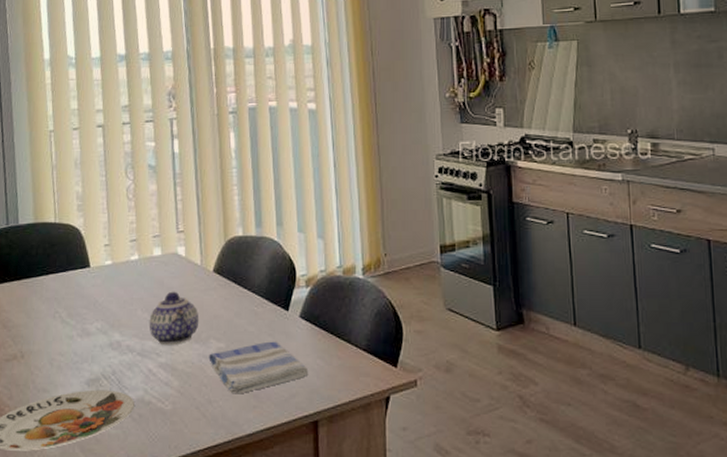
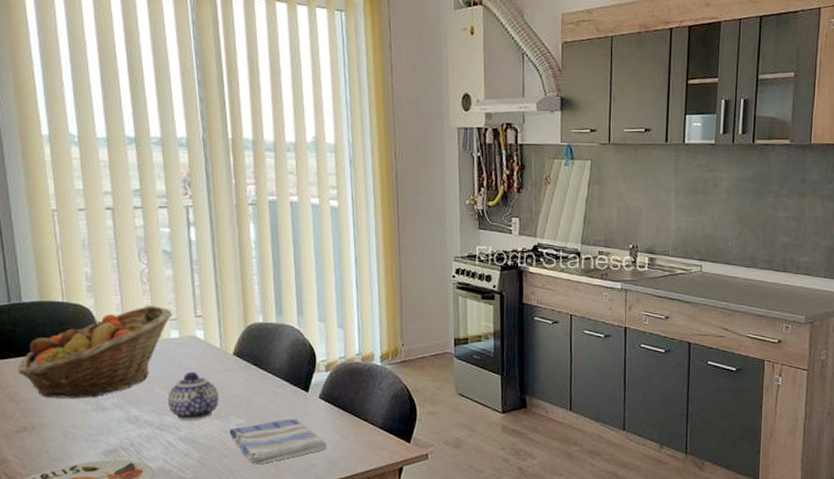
fruit basket: none [11,223,156,323] -> present [18,306,173,398]

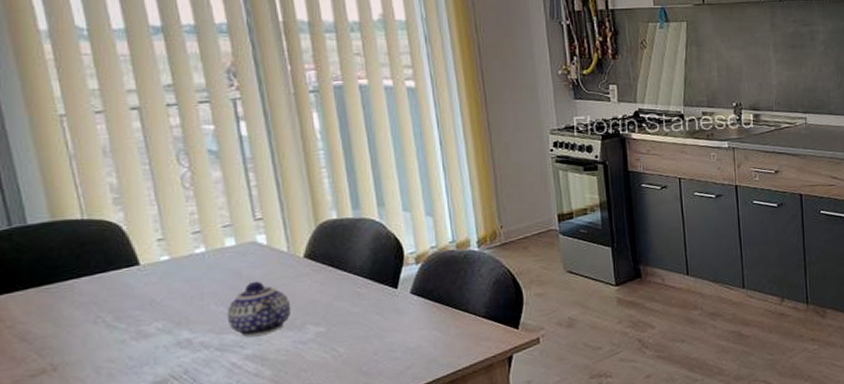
fruit basket: present [18,306,173,398] -> none [27,212,226,332]
dish towel: present [229,419,326,465] -> none [306,319,423,374]

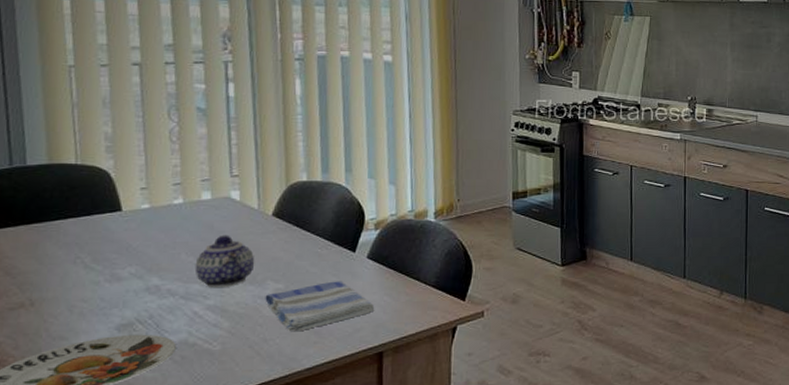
dish towel: none [306,319,423,374] -> present [265,281,374,332]

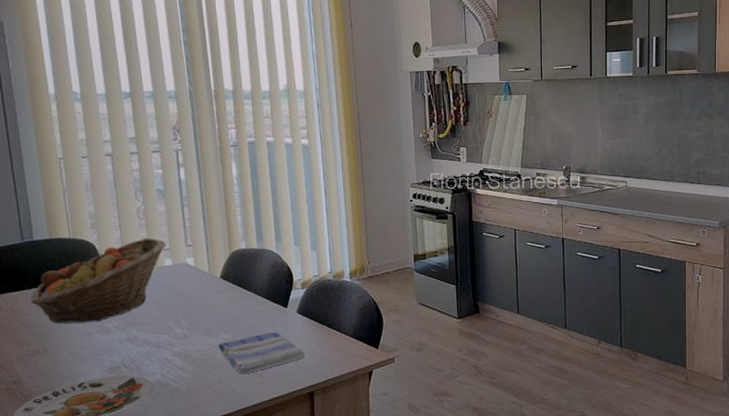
fruit basket: none [16,166,205,269] -> present [30,238,166,323]
teapot: present [194,235,255,287] -> none [163,294,209,337]

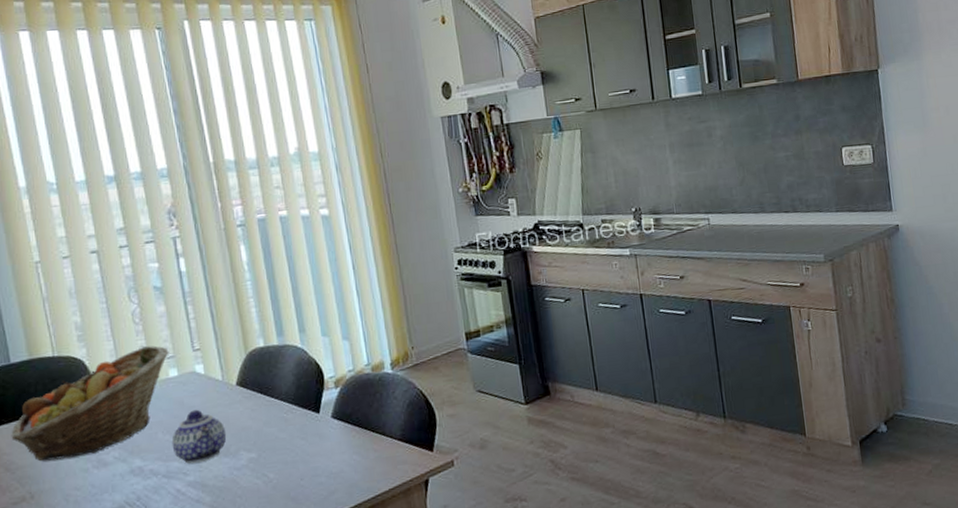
teapot: none [163,294,209,337] -> present [171,409,227,464]
dish towel: present [218,332,304,374] -> none [240,443,345,500]

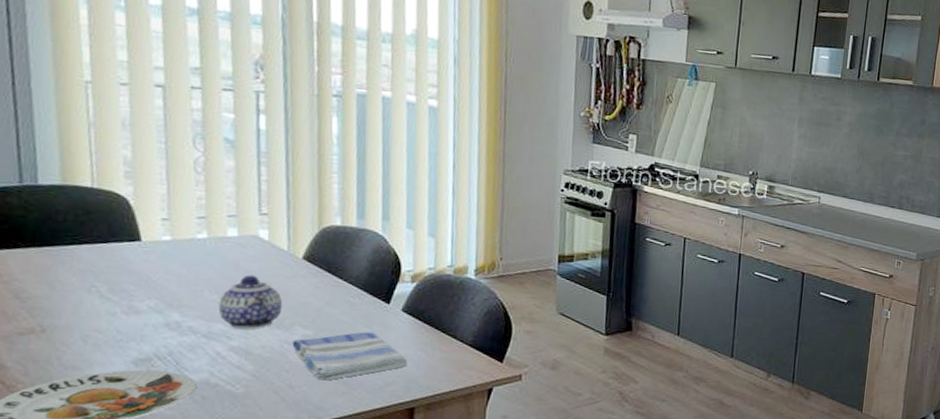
fruit basket: present [11,345,169,461] -> none [26,198,232,299]
dish towel: none [240,443,345,500] -> present [292,332,407,381]

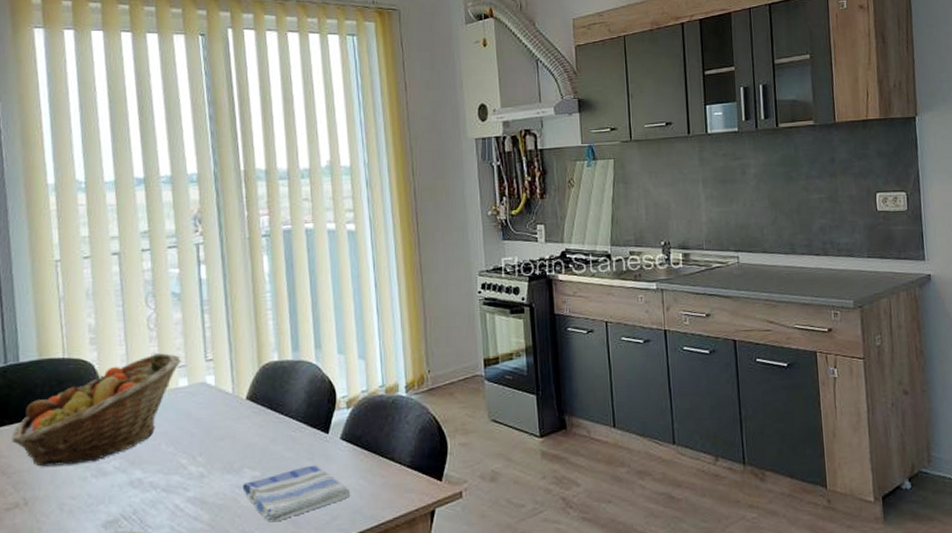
fruit basket: none [26,198,232,299] -> present [11,353,181,467]
teapot: present [218,274,283,329] -> none [174,422,232,478]

